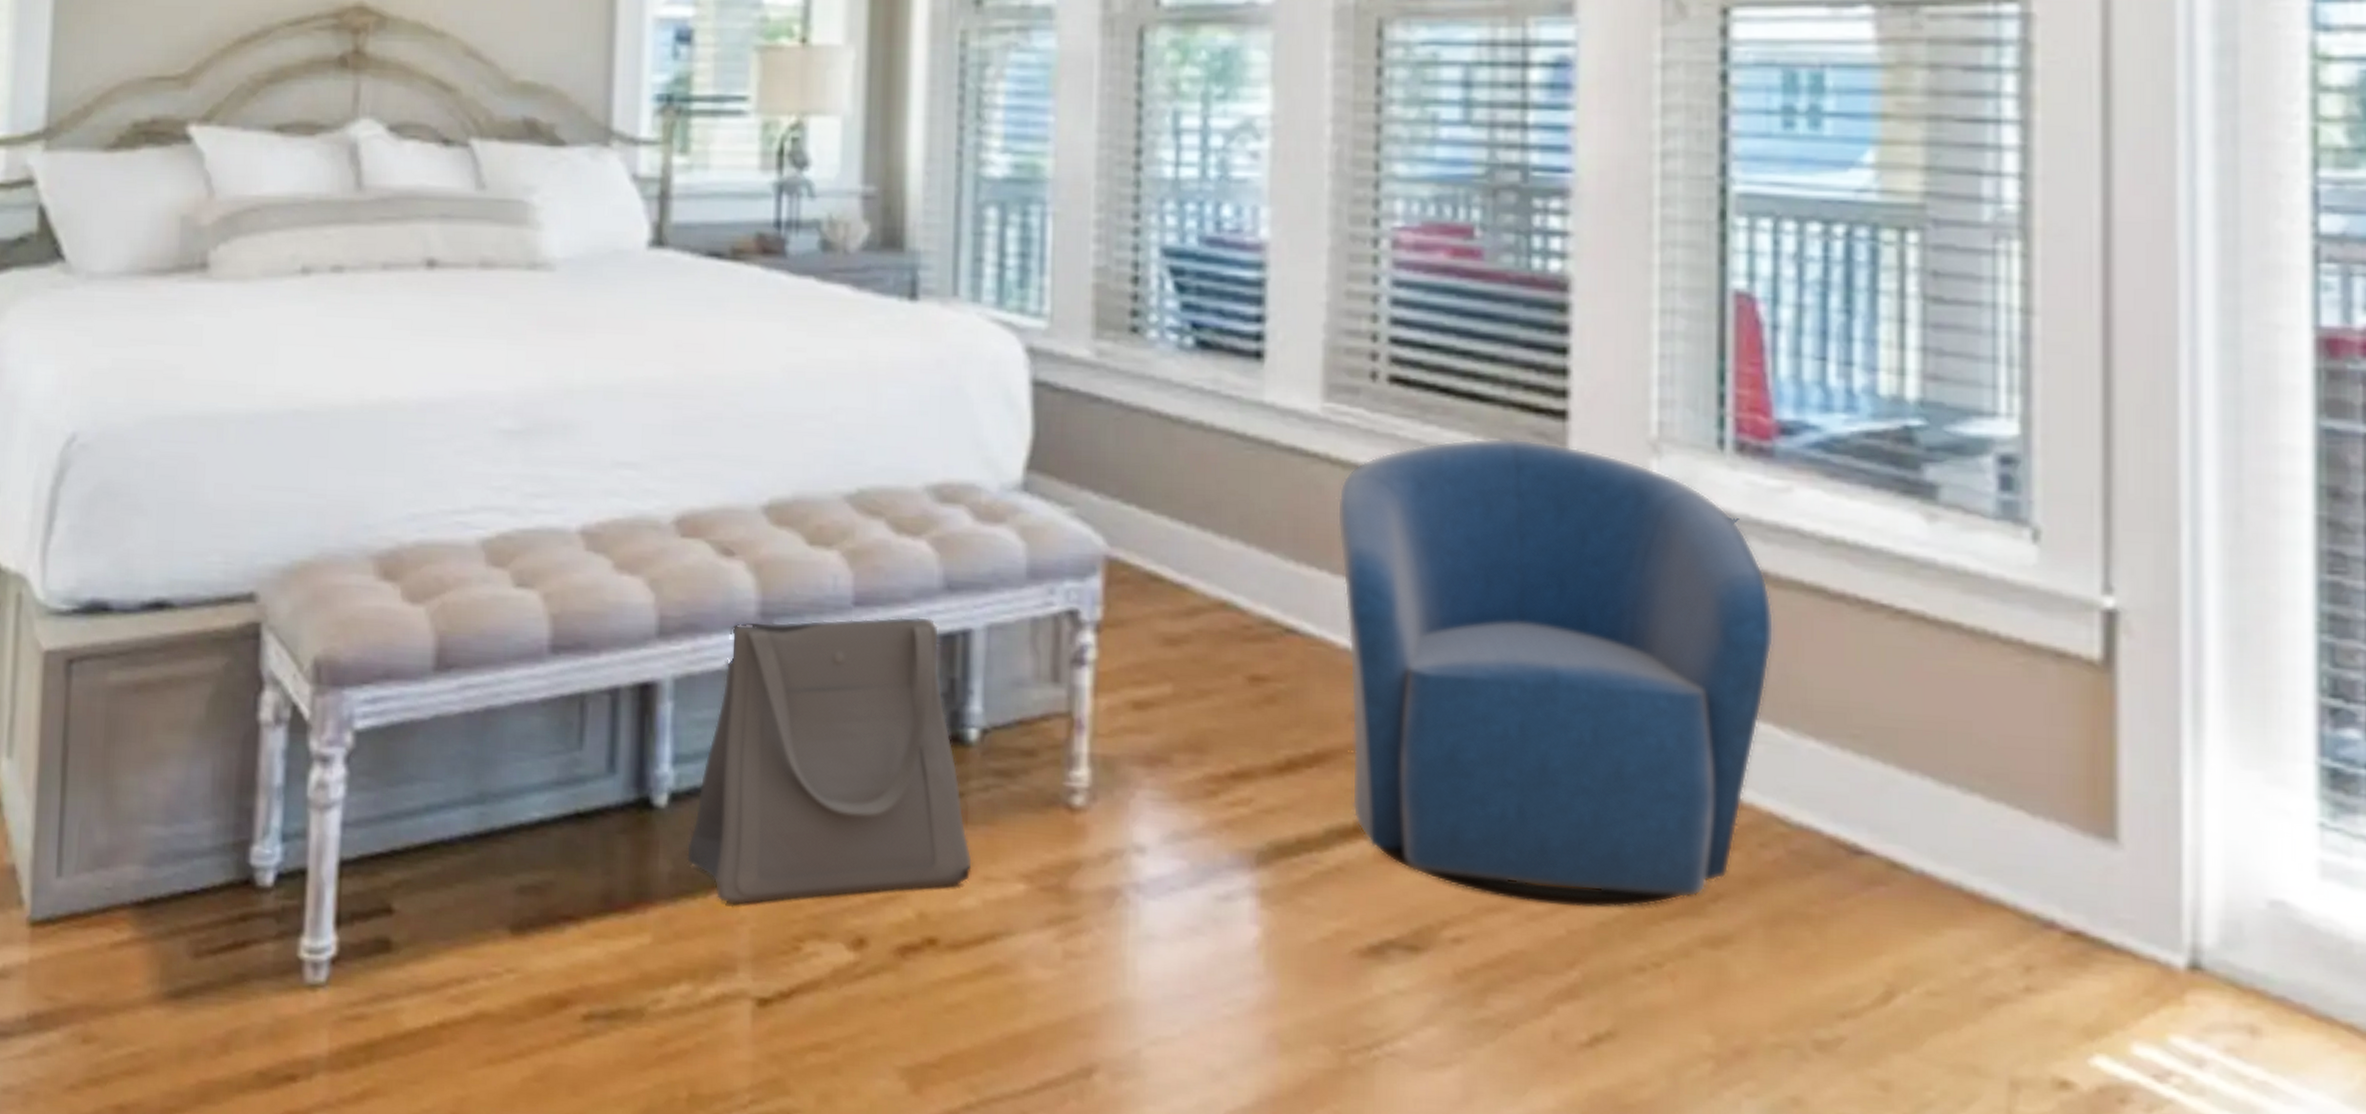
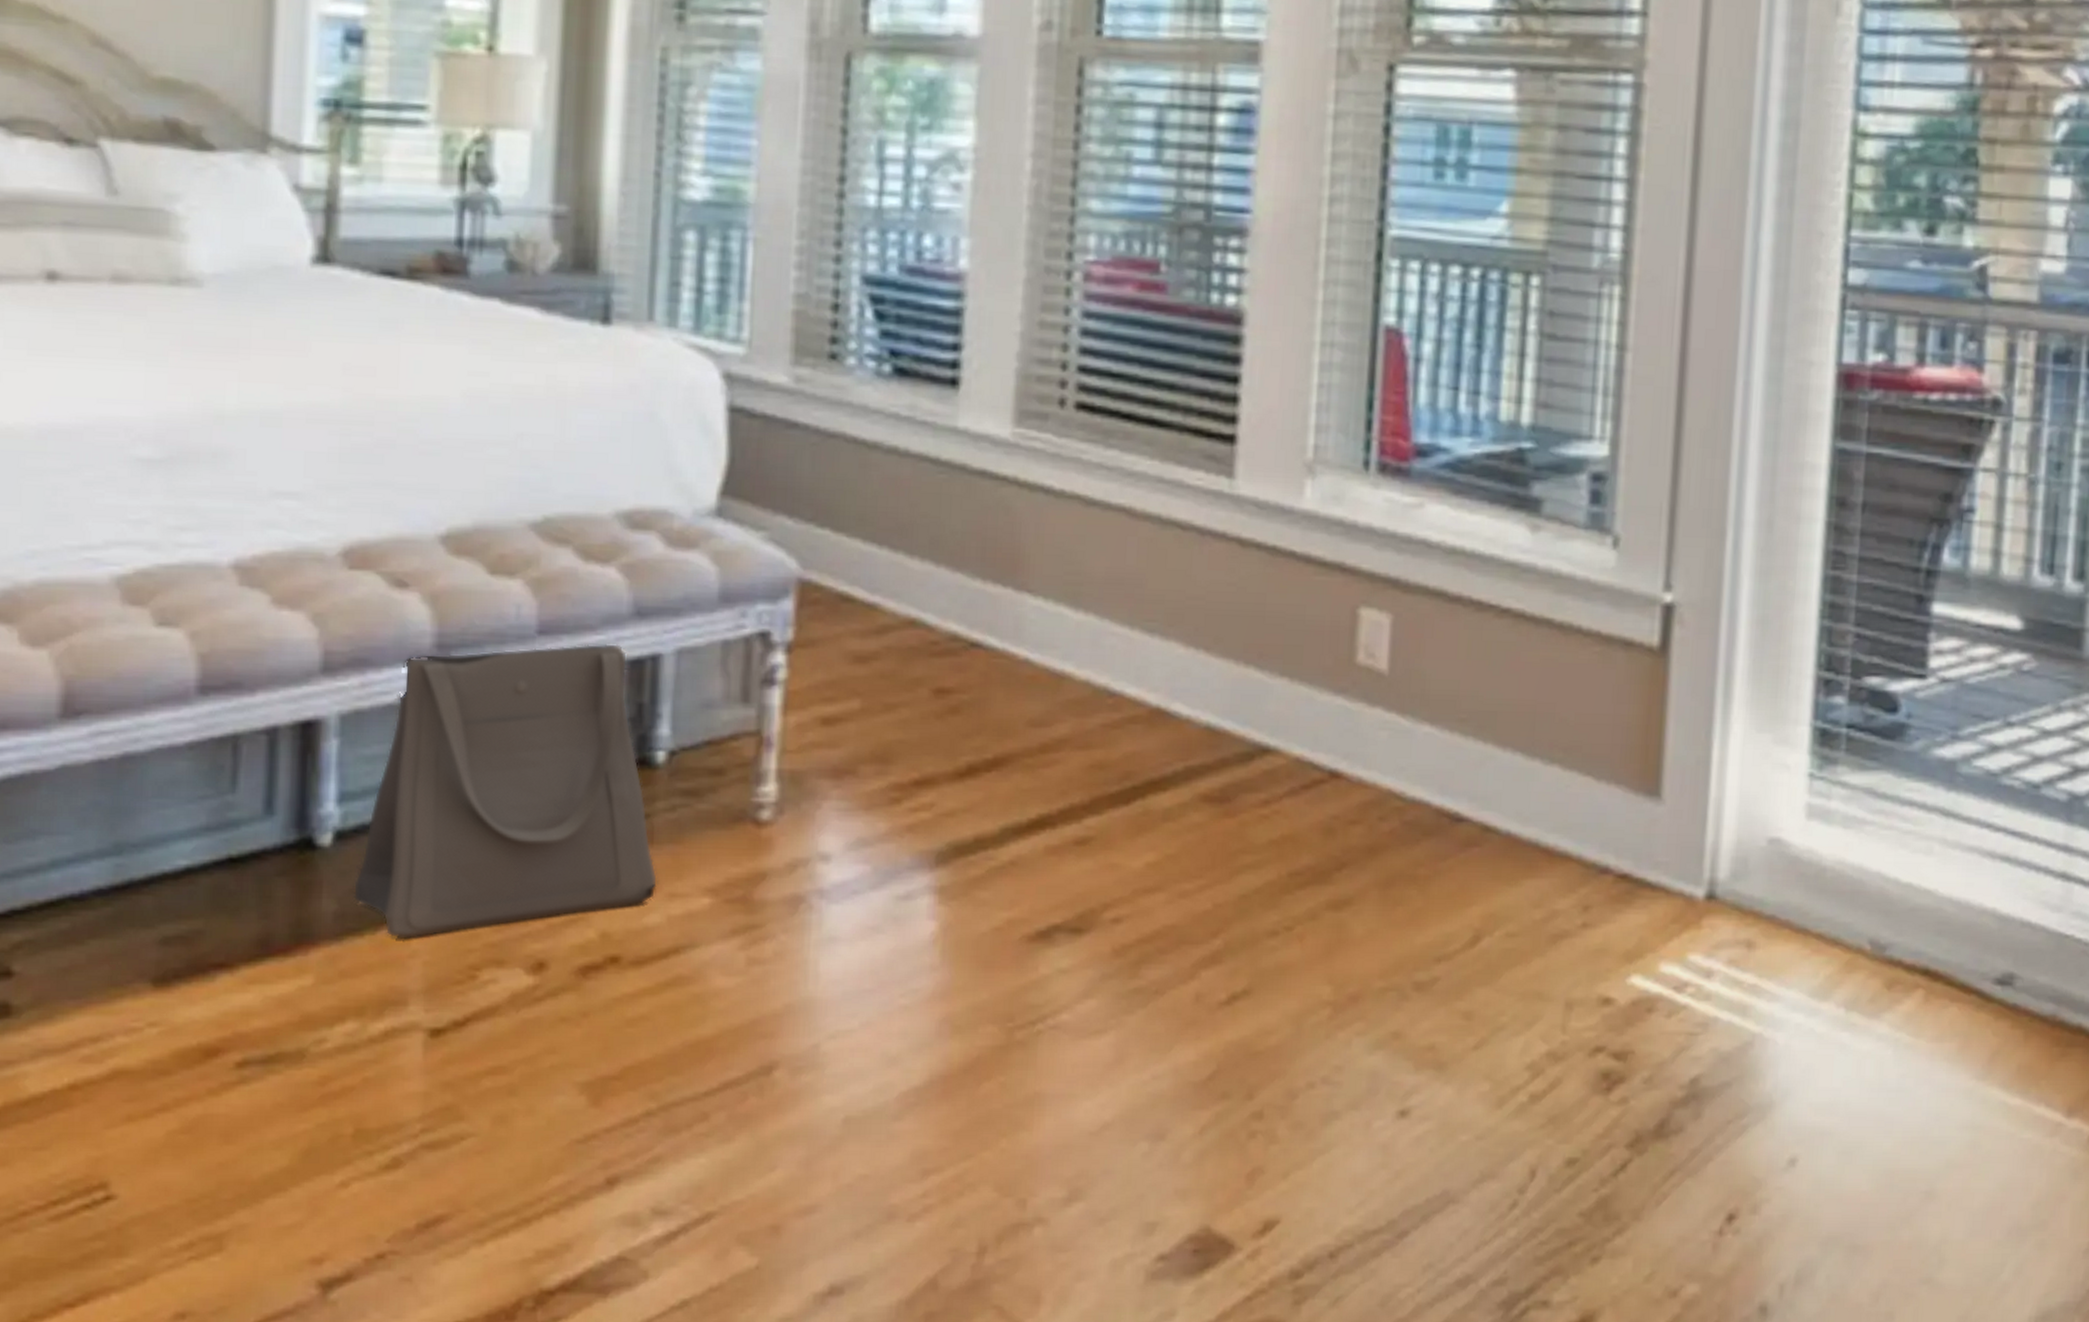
armchair: present [1337,437,1775,907] -> none [1022,460,1403,882]

